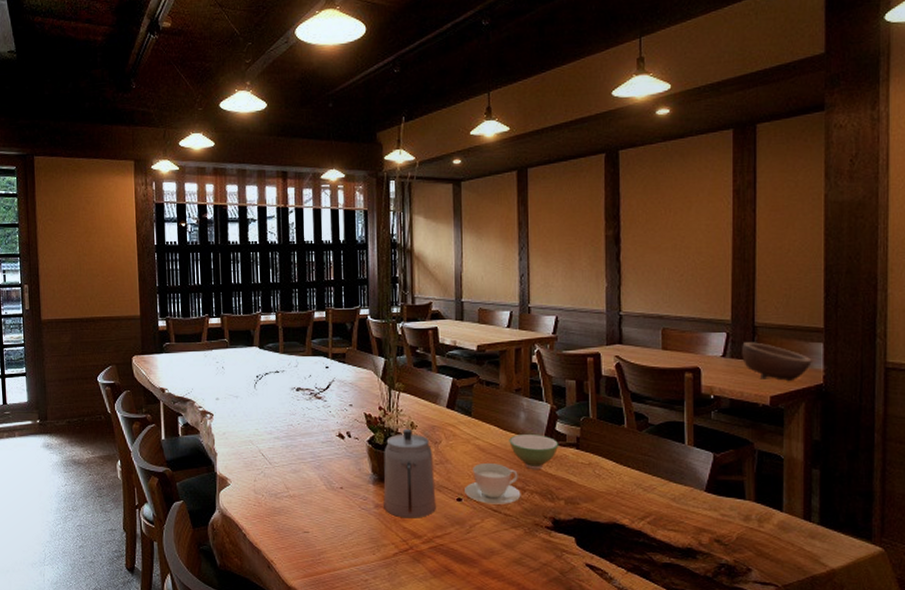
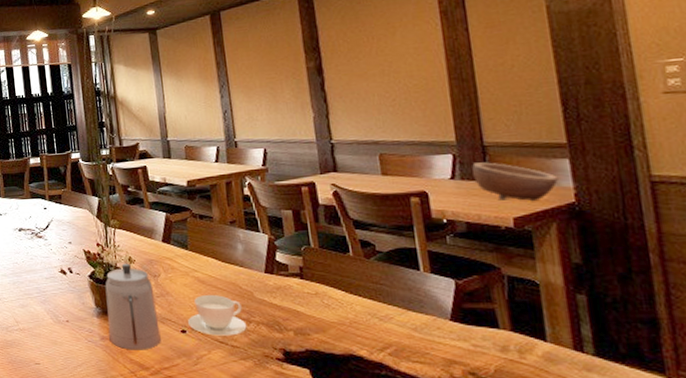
bowl: present [509,433,559,469] -> none [228,264,282,300]

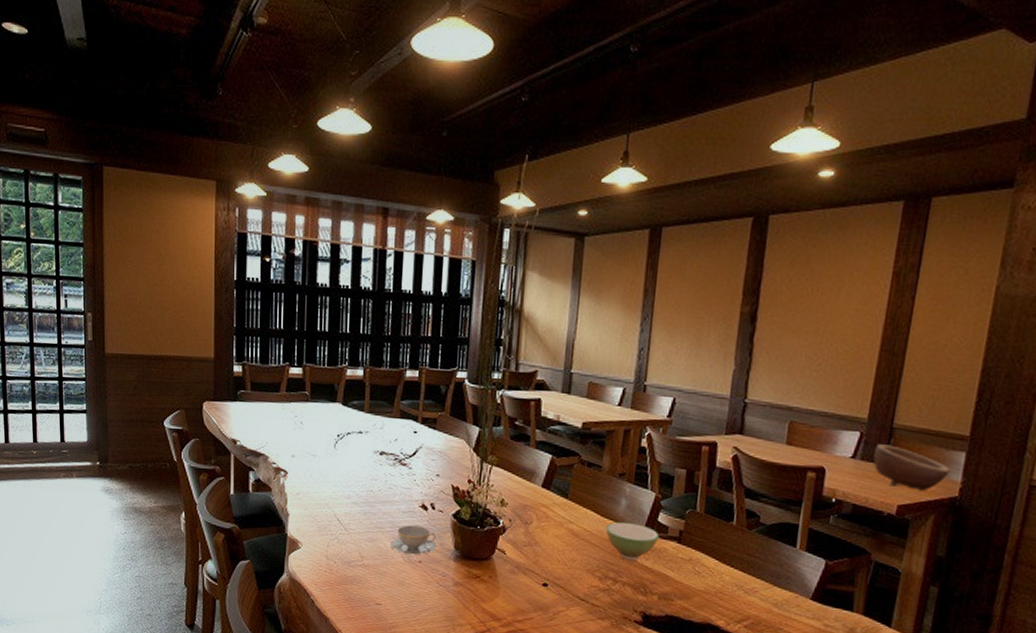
teacup: none [39,289,80,316] -> present [390,525,437,555]
teapot: present [105,263,161,350] -> none [463,505,522,600]
teacup: present [188,295,247,336] -> none [552,549,613,594]
bowl: none [228,264,282,300] -> present [605,521,660,561]

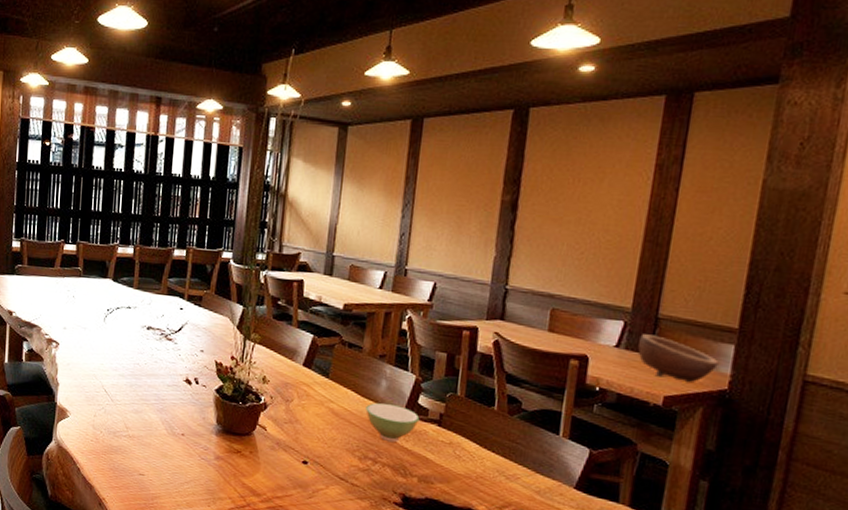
teacup: present [390,525,437,555] -> none [155,398,200,428]

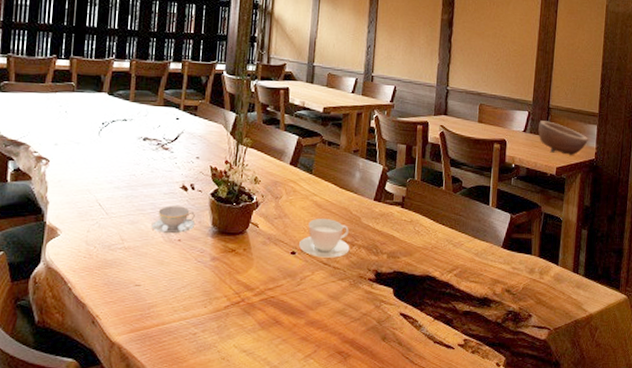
teacup: none [155,398,200,428] -> present [151,206,196,234]
teacup: none [312,428,372,474] -> present [299,219,350,258]
bowl: present [365,402,420,442] -> none [343,192,387,225]

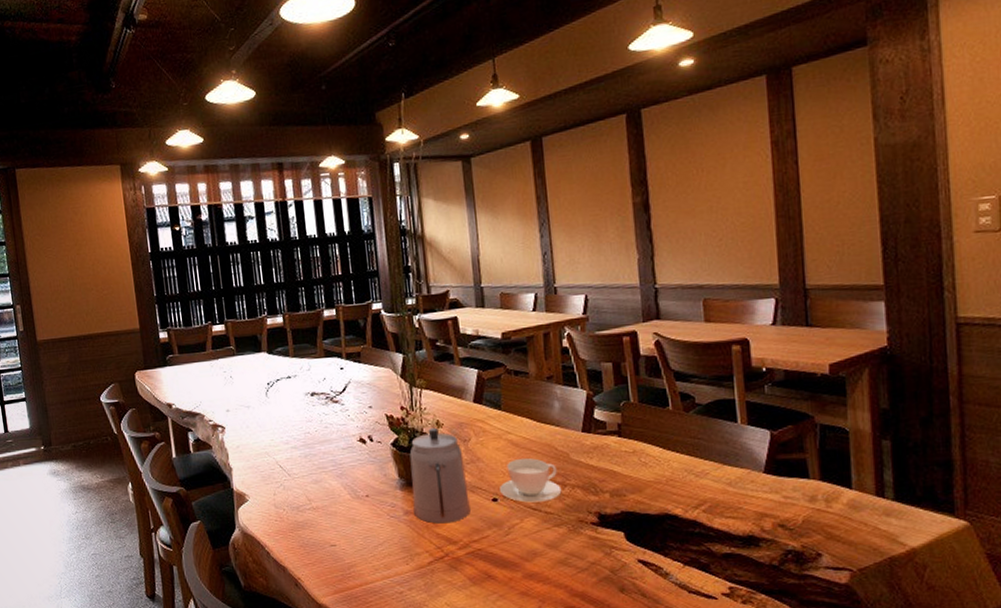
teacup: present [151,206,196,234] -> none [335,460,381,491]
teapot: none [220,183,273,271] -> present [409,427,470,524]
wooden bowl: present [538,121,588,155] -> none [793,306,873,346]

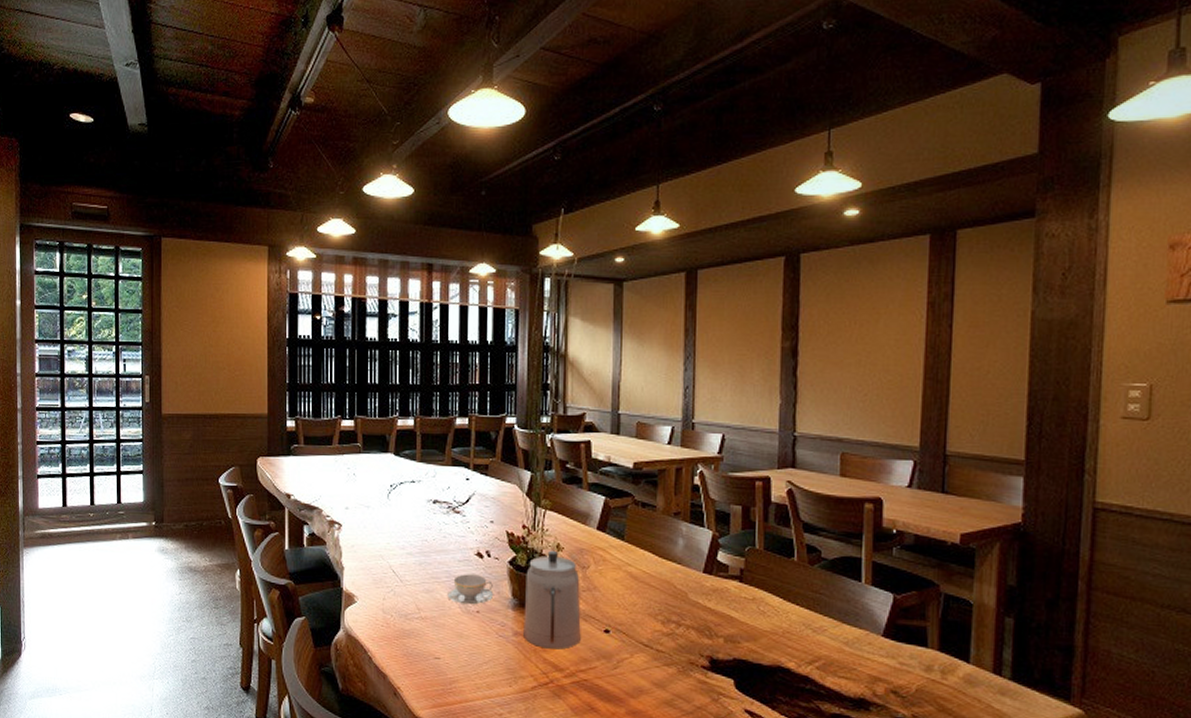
teacup: none [335,460,381,491] -> present [447,574,494,605]
teacup: present [500,458,562,503] -> none [613,593,676,639]

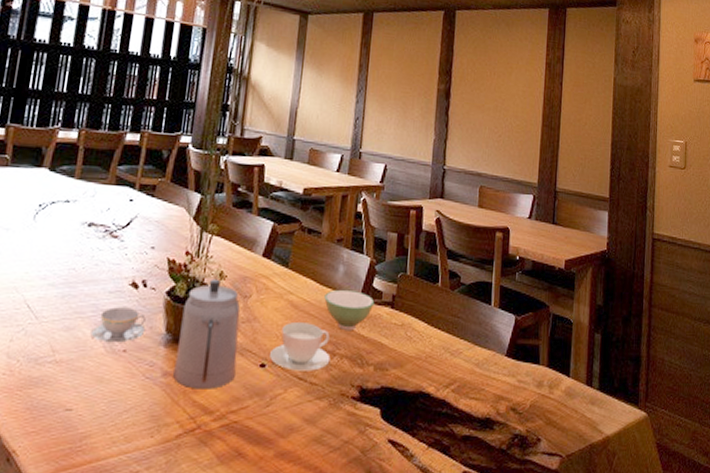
teacup: none [613,593,676,639] -> present [270,322,331,371]
bowl: none [665,562,720,602] -> present [324,289,375,330]

